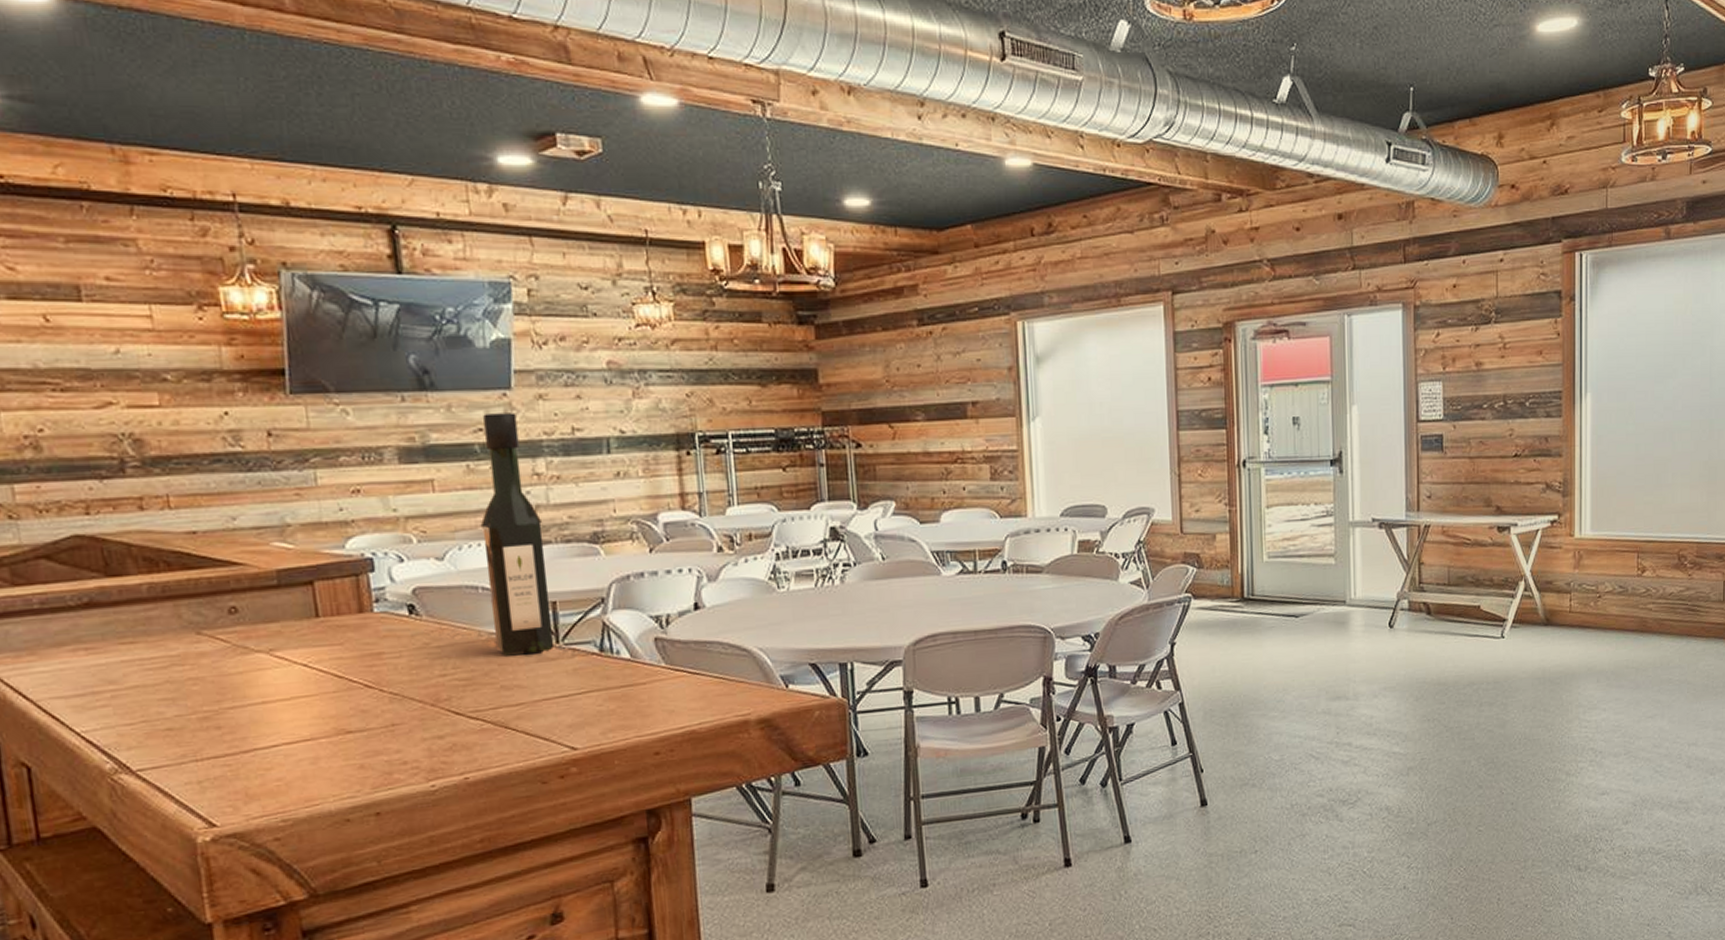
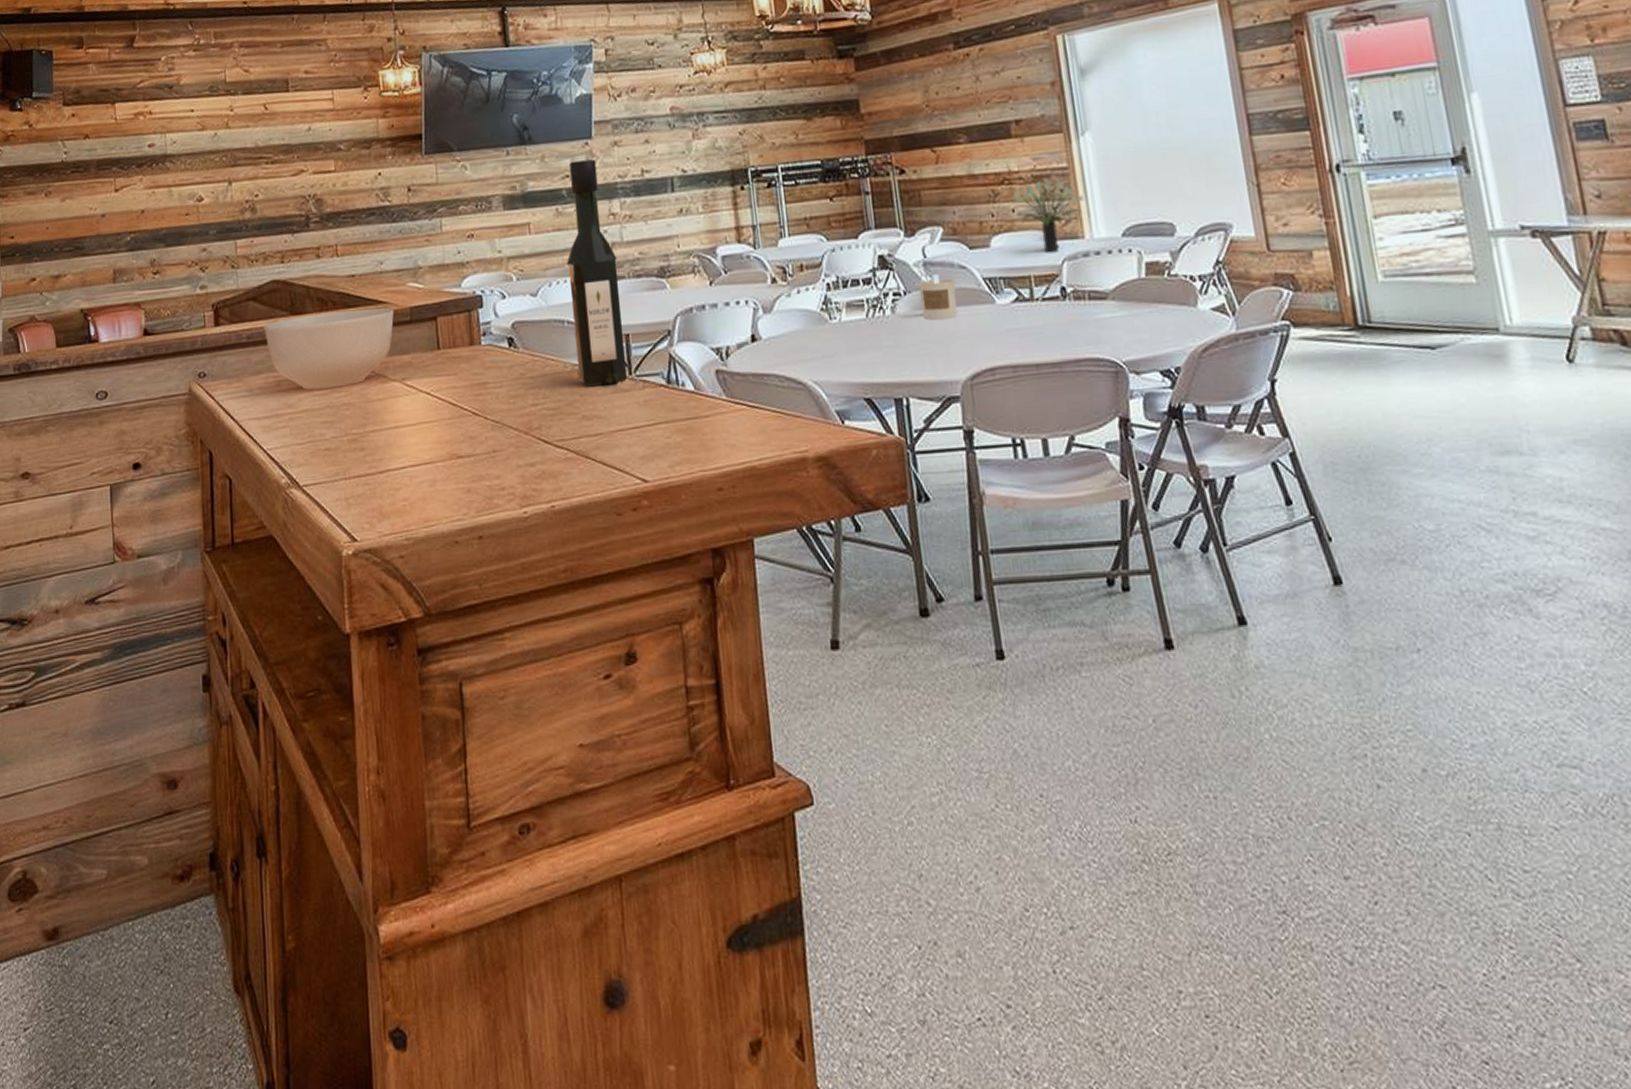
bowl: none [65,570,256,664] -> present [264,308,395,391]
candle: none [869,546,905,591] -> present [919,274,958,321]
flower arrangement: none [965,459,1029,531] -> present [1014,178,1084,254]

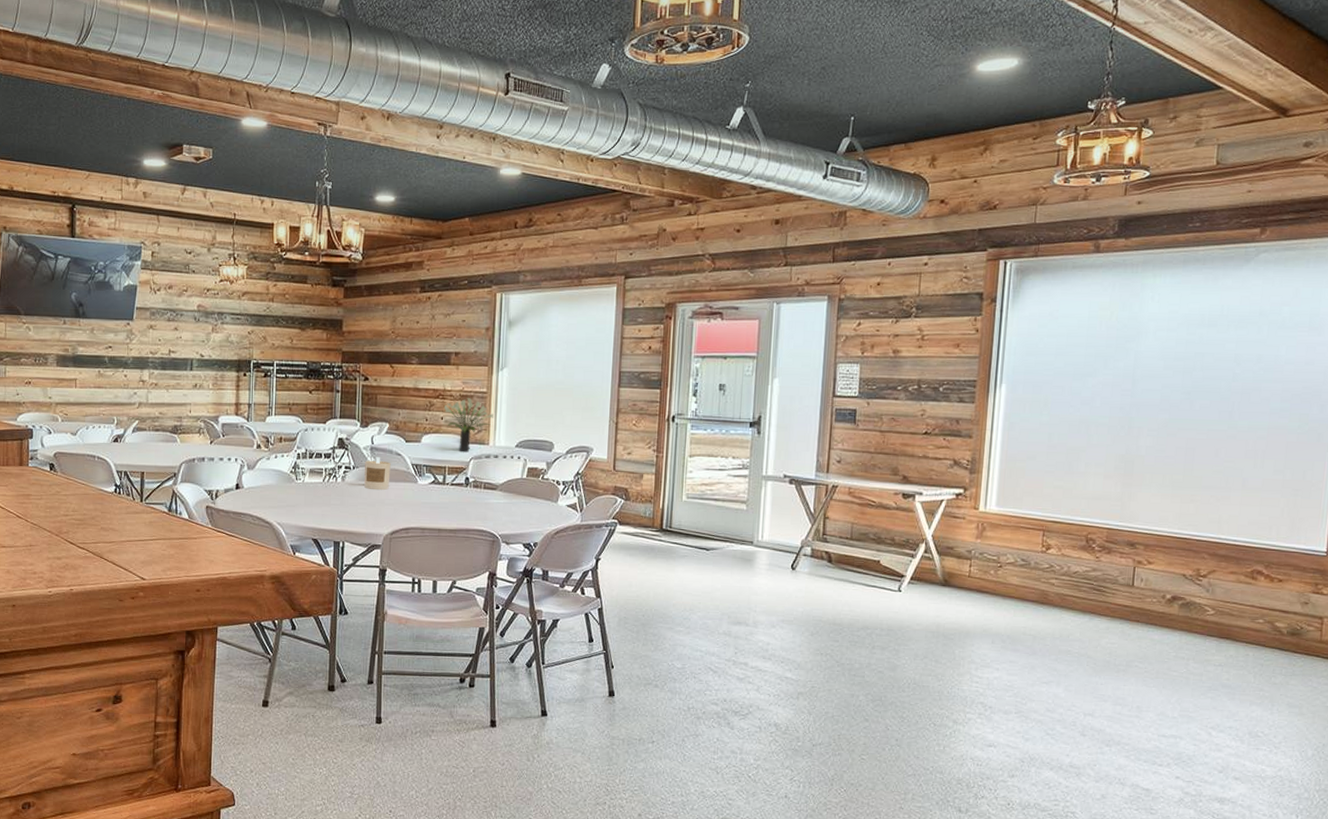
bottle: present [566,159,628,387] -> none [101,336,141,507]

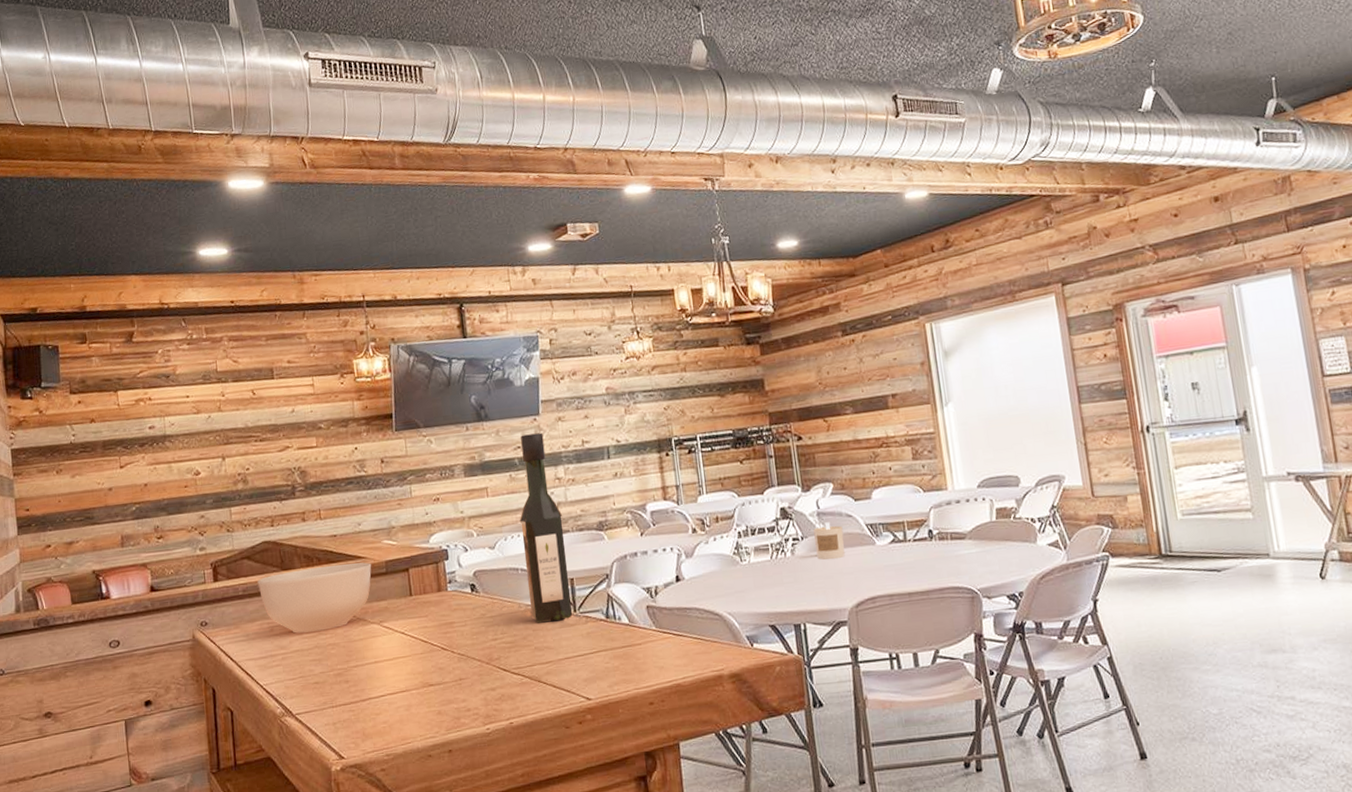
bottle: none [101,336,141,507] -> present [519,433,573,623]
flower arrangement: present [444,398,494,454] -> none [890,441,947,504]

